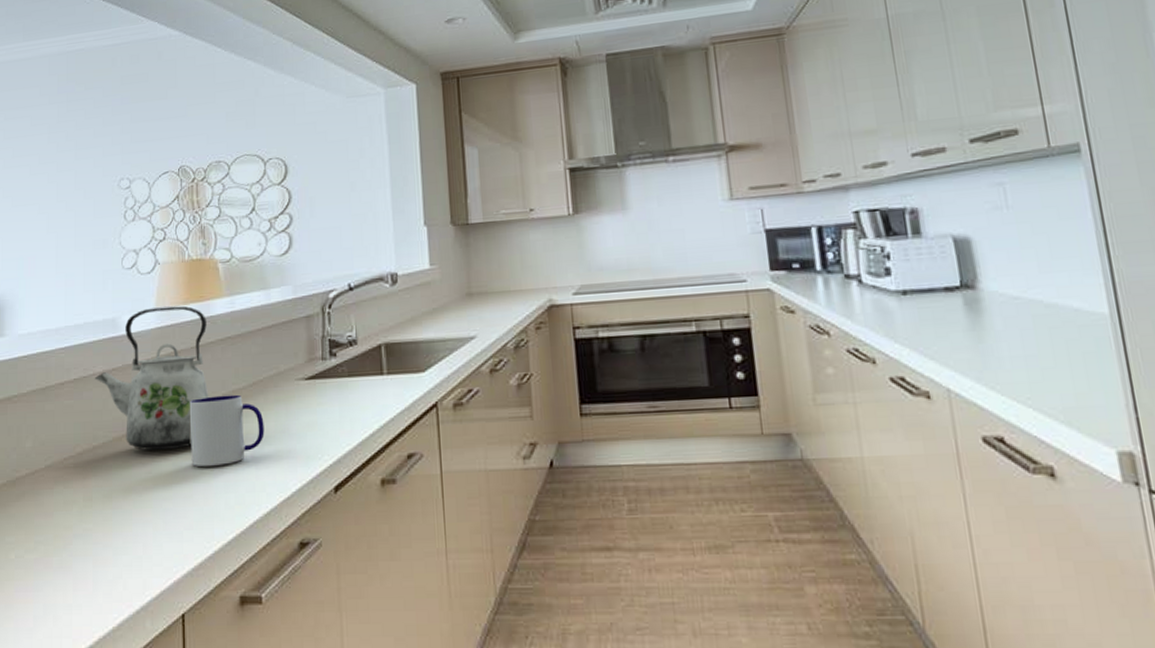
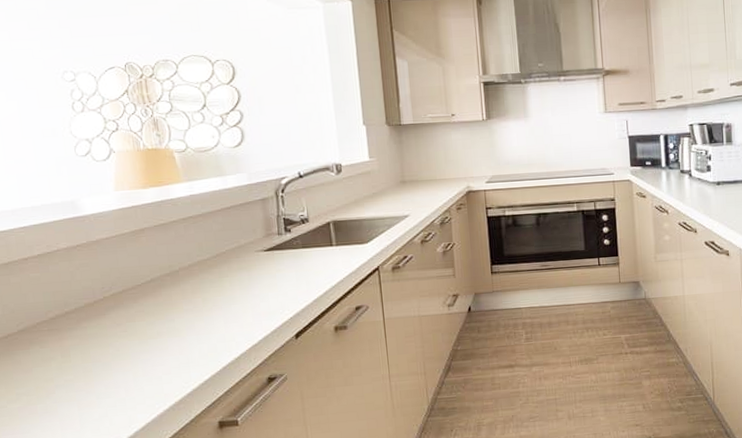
kettle: present [94,305,209,451] -> none [59,190,176,314]
mug: present [189,394,265,466] -> none [157,264,231,324]

